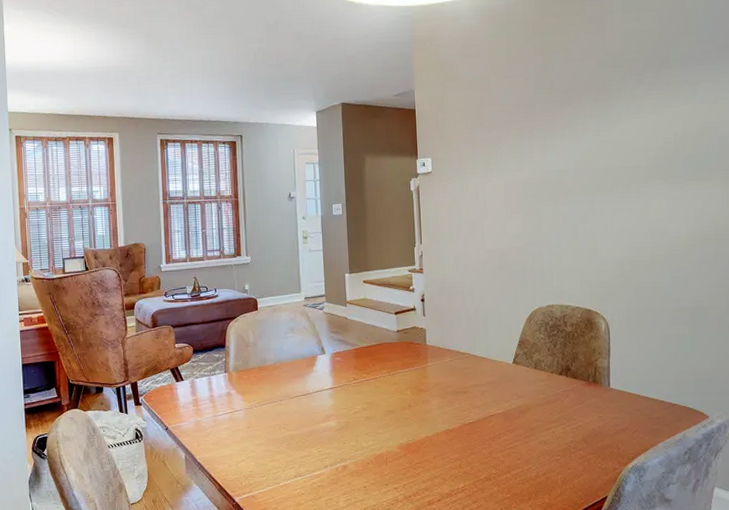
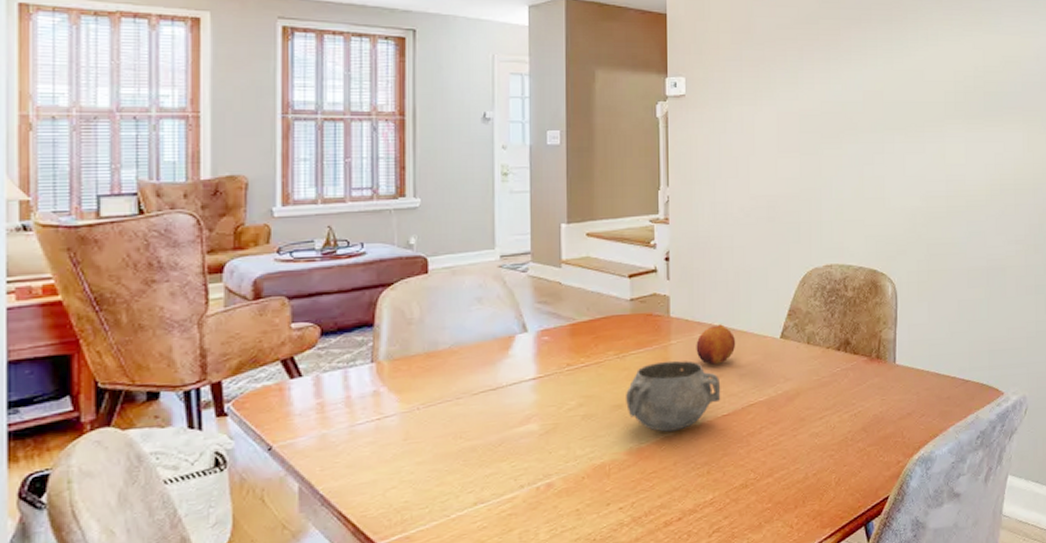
decorative bowl: none [396,378,468,433] -> present [626,360,721,432]
fruit: none [447,351,478,383] -> present [696,324,736,365]

